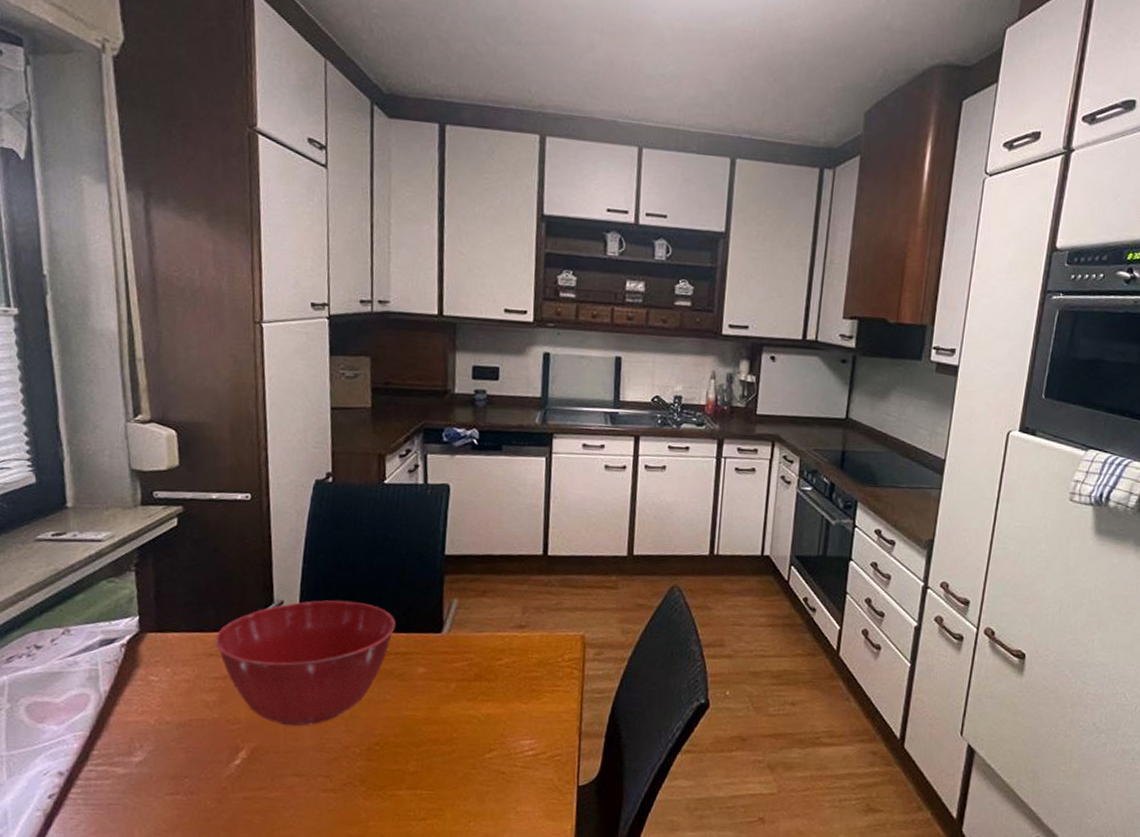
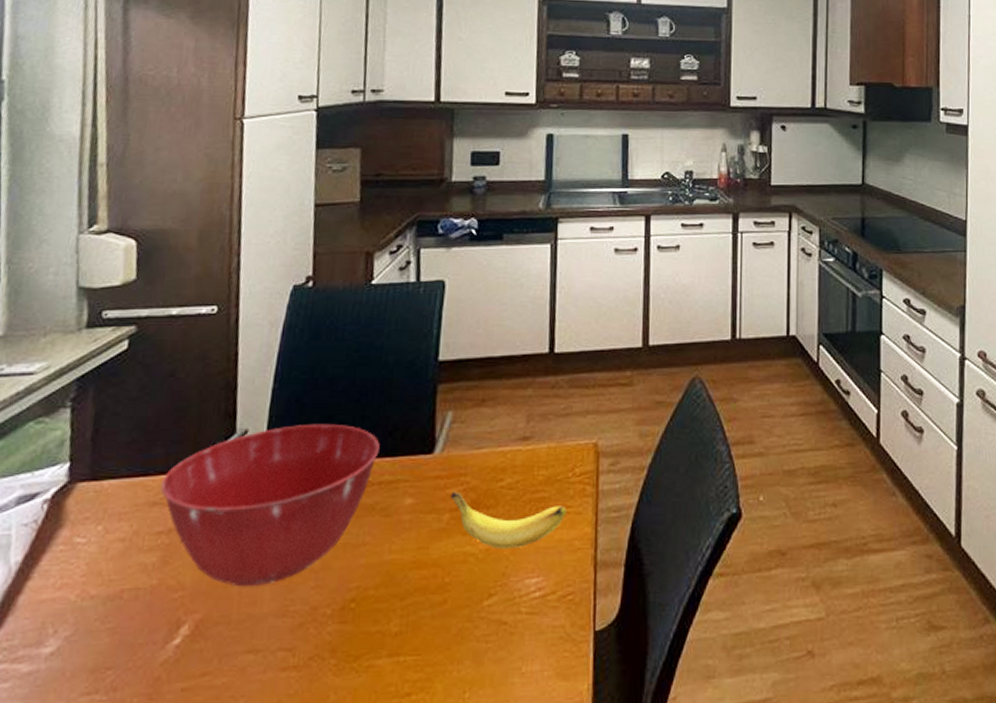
banana: none [456,665,557,716] -> present [450,491,567,549]

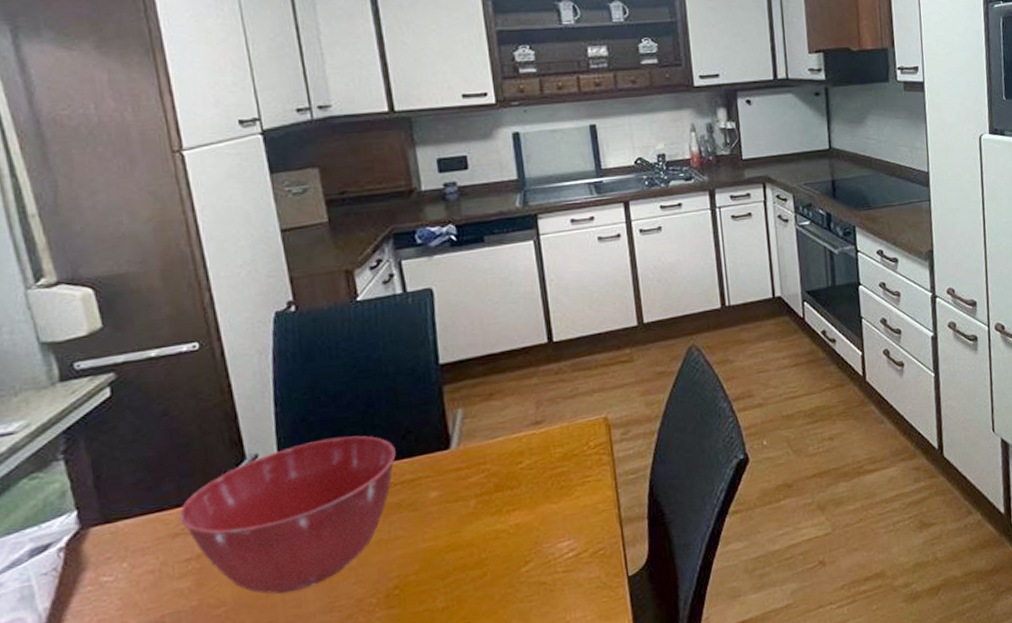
banana: present [450,491,567,549] -> none [473,476,588,522]

